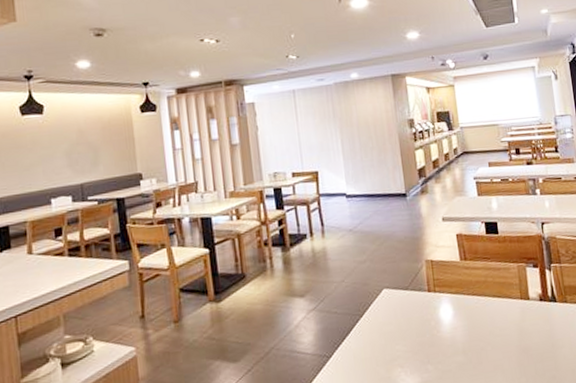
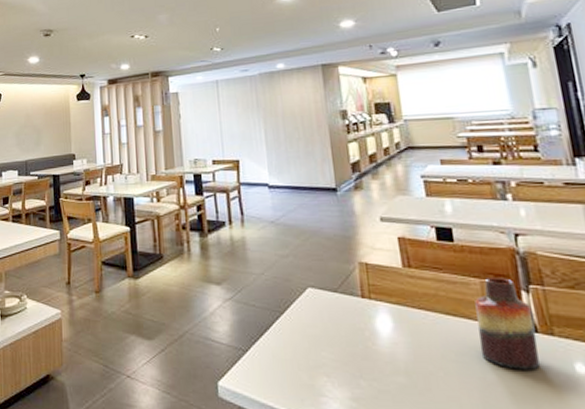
vase: none [513,260,557,335] -> present [475,278,540,370]

